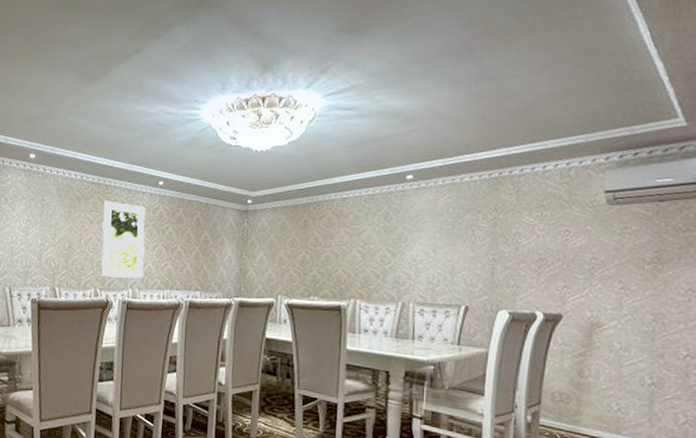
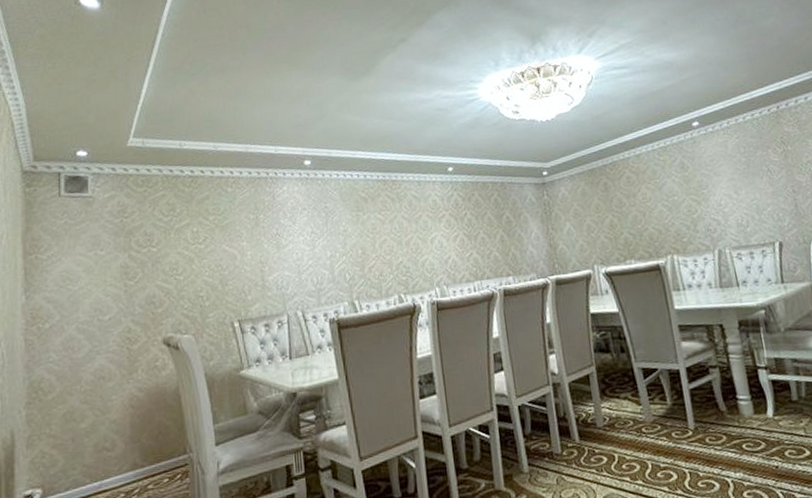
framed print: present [101,200,146,279] -> none [392,196,450,279]

